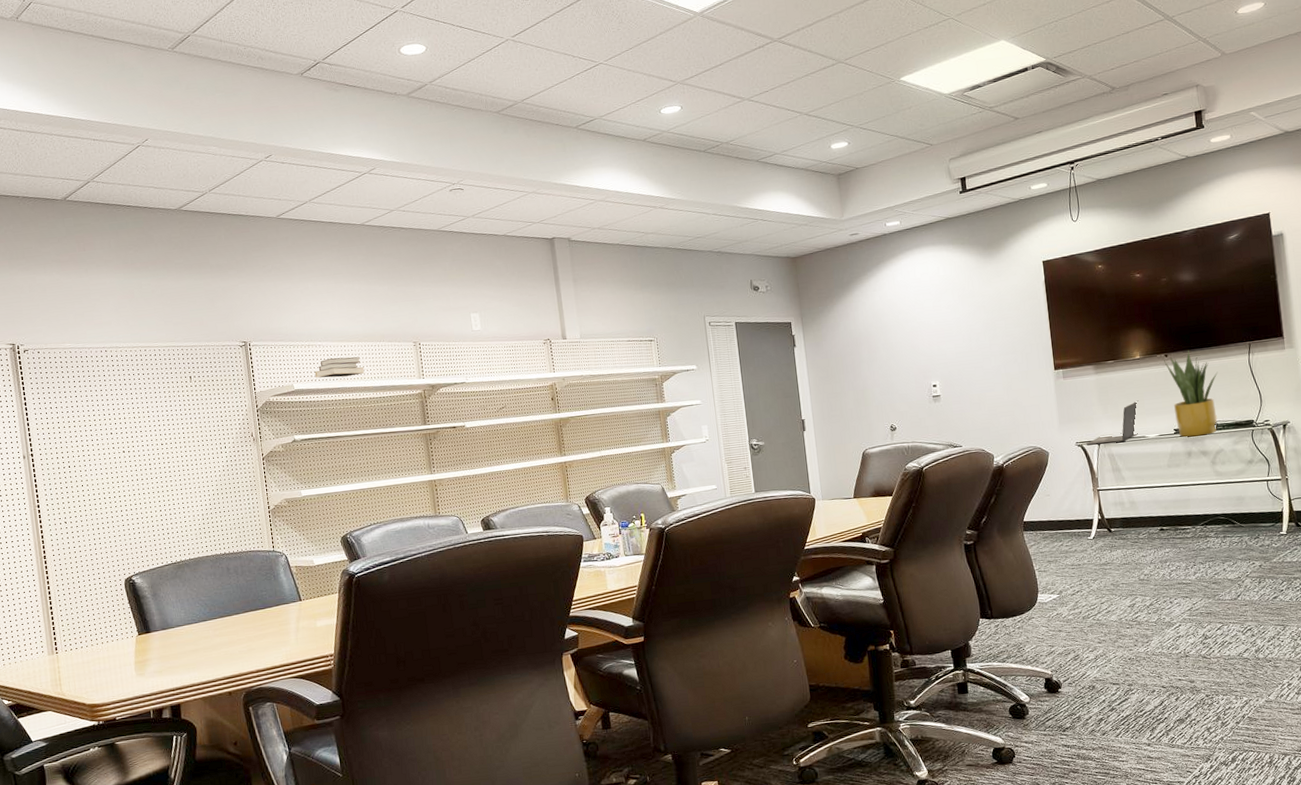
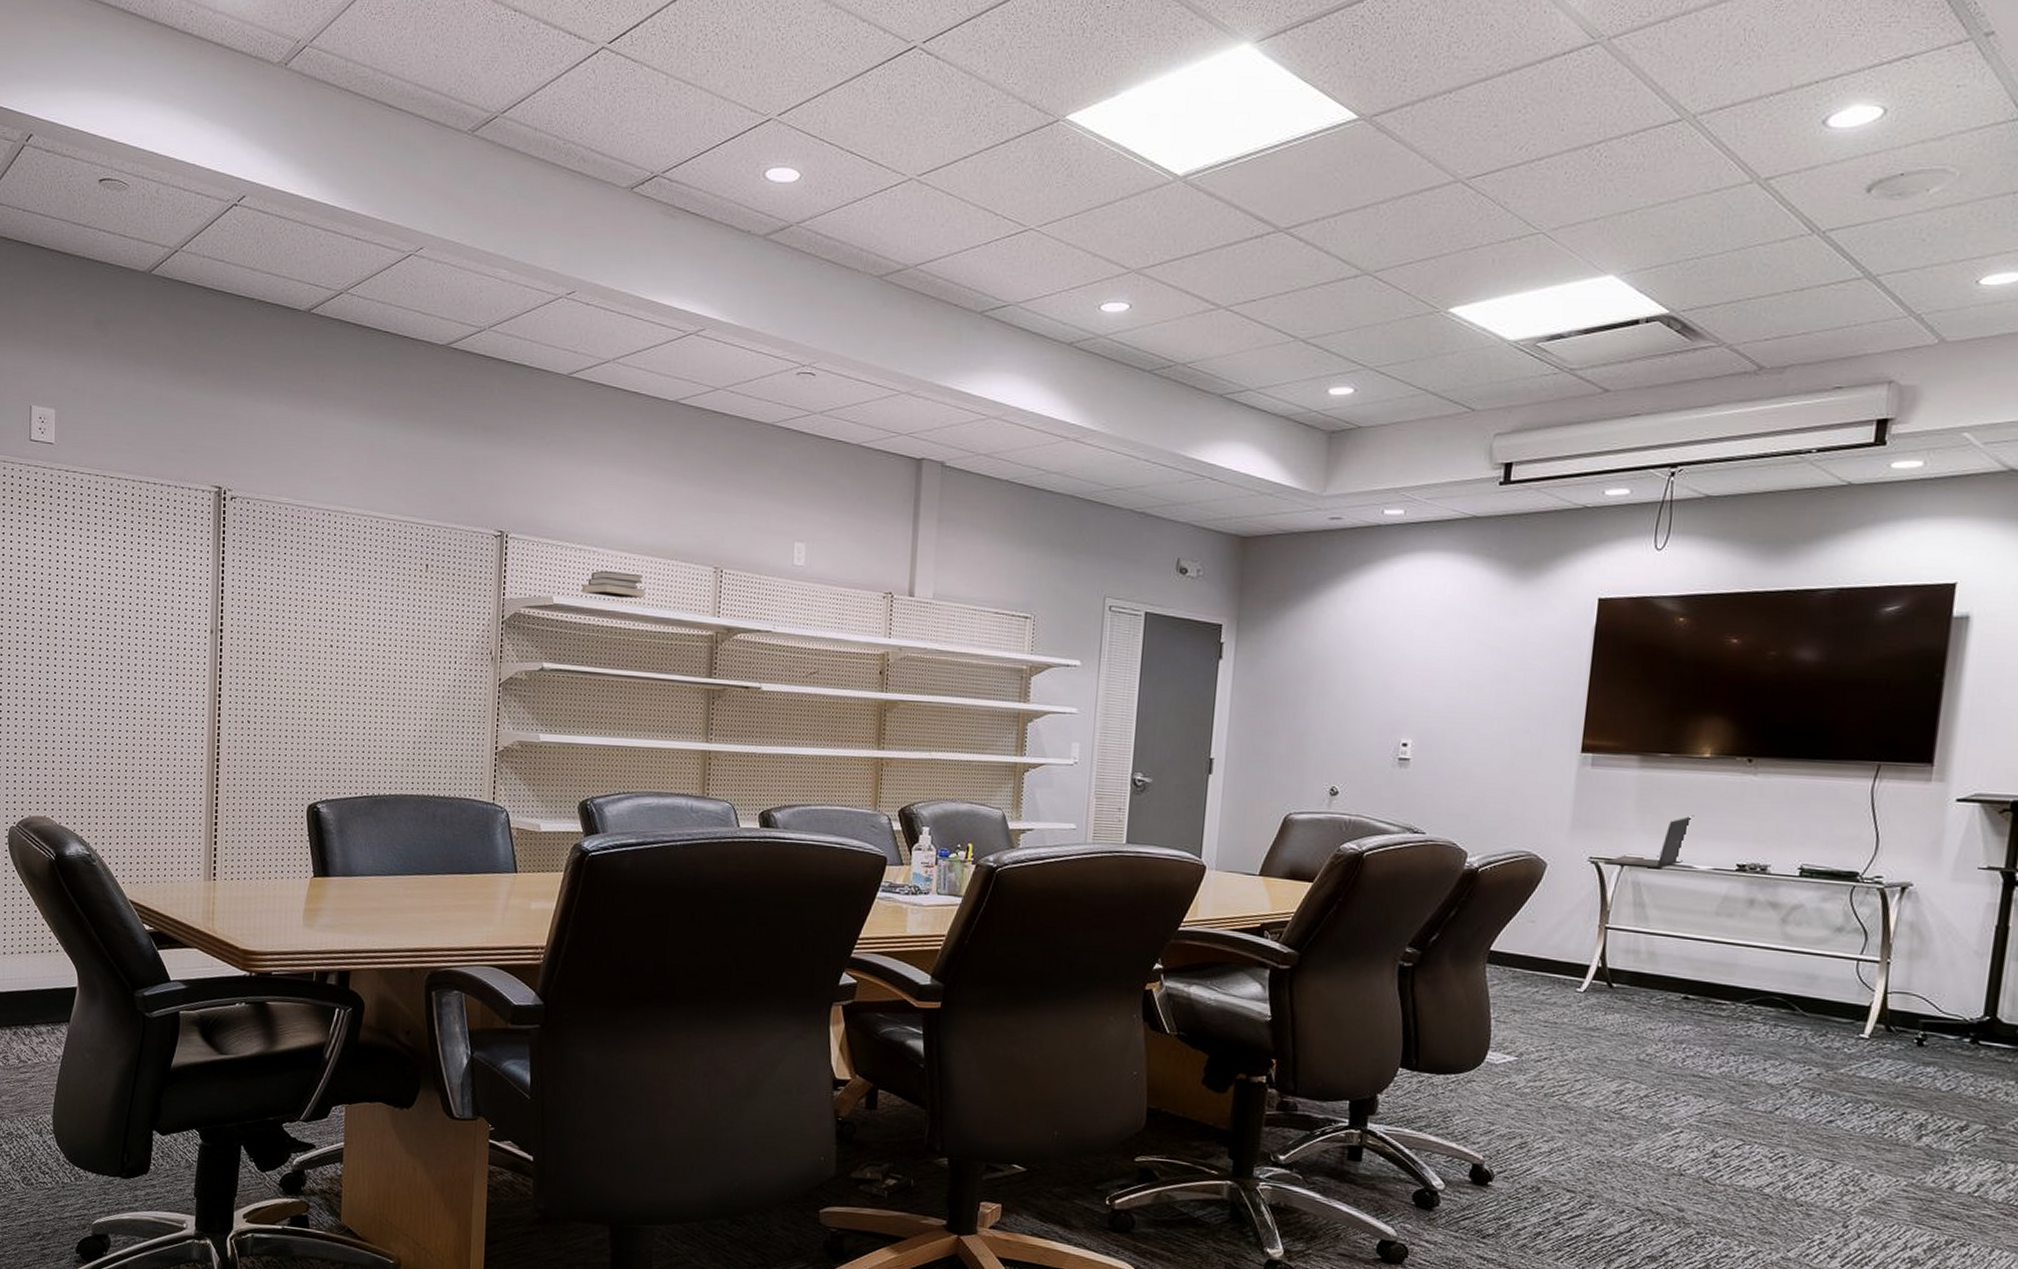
planter: present [1164,351,1218,437] -> none [1742,759,1821,881]

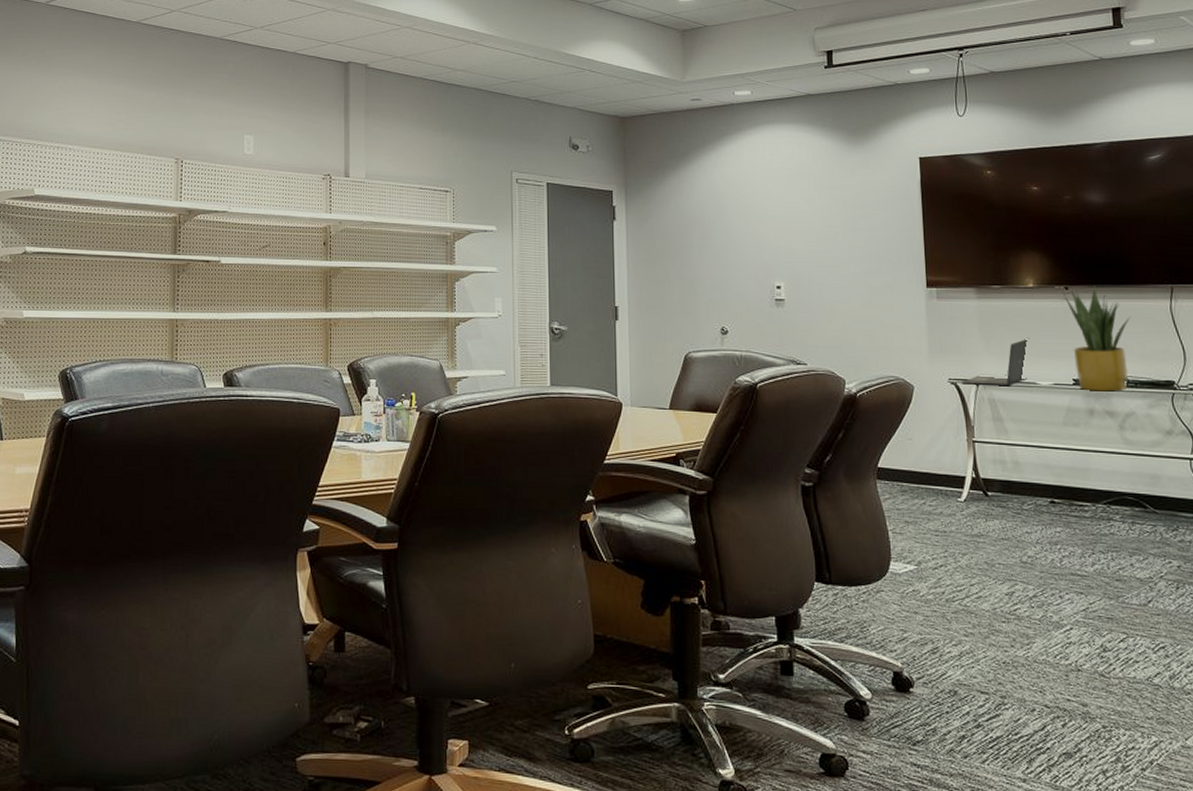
books: present [581,570,646,599] -> none [59,164,116,188]
planter: none [1742,759,1821,881] -> present [1063,286,1131,392]

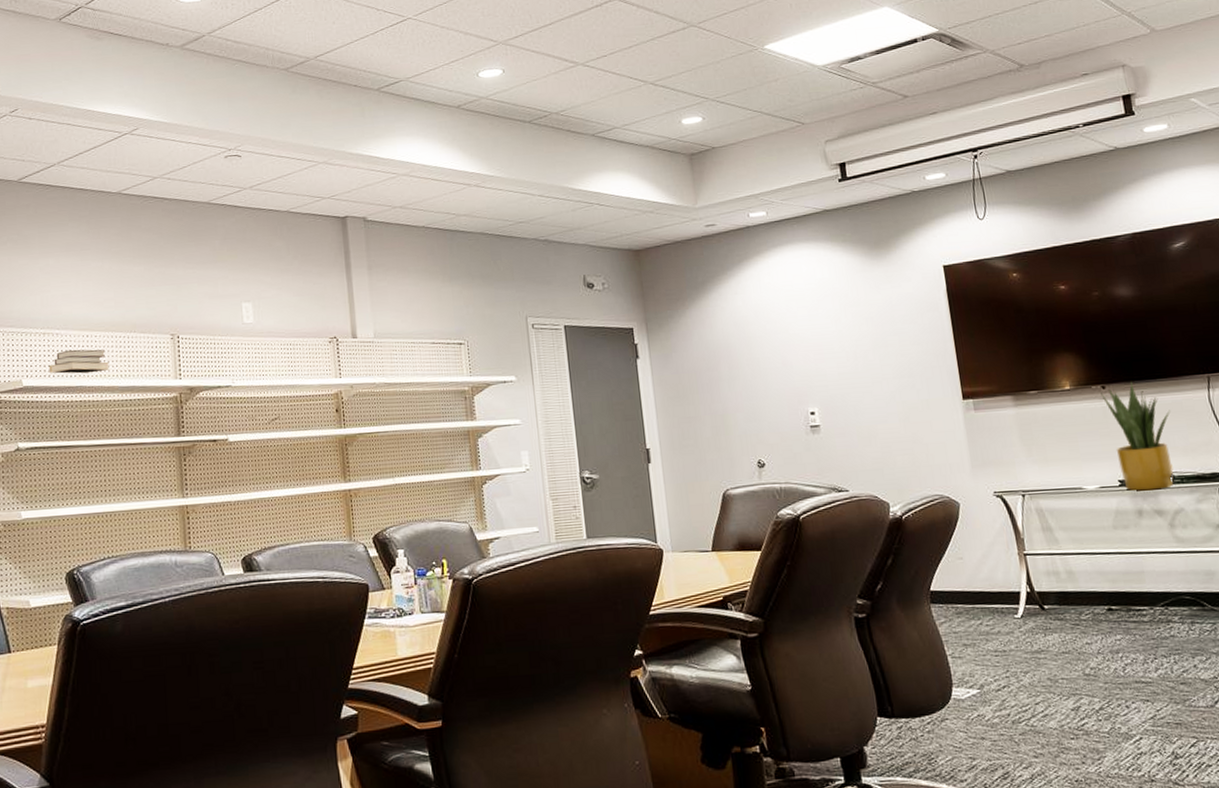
books: none [59,164,116,188] -> present [49,349,110,374]
laptop: present [962,338,1030,387] -> none [1007,442,1073,498]

